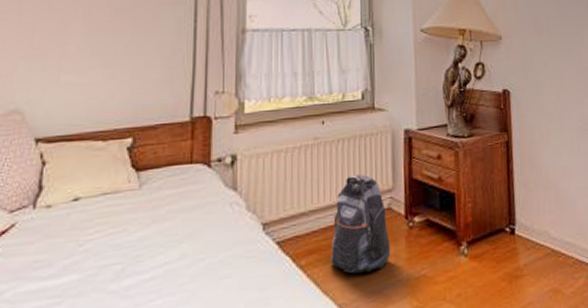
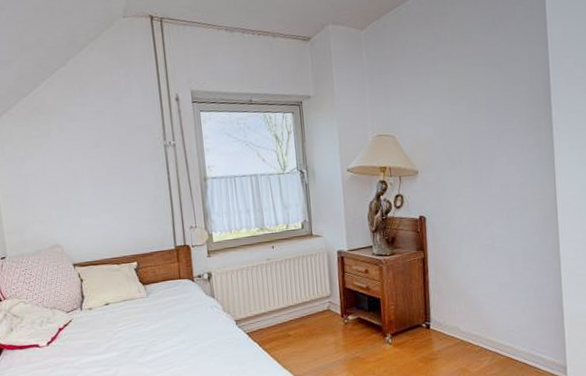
backpack: present [331,174,391,274] -> none [286,285,332,356]

